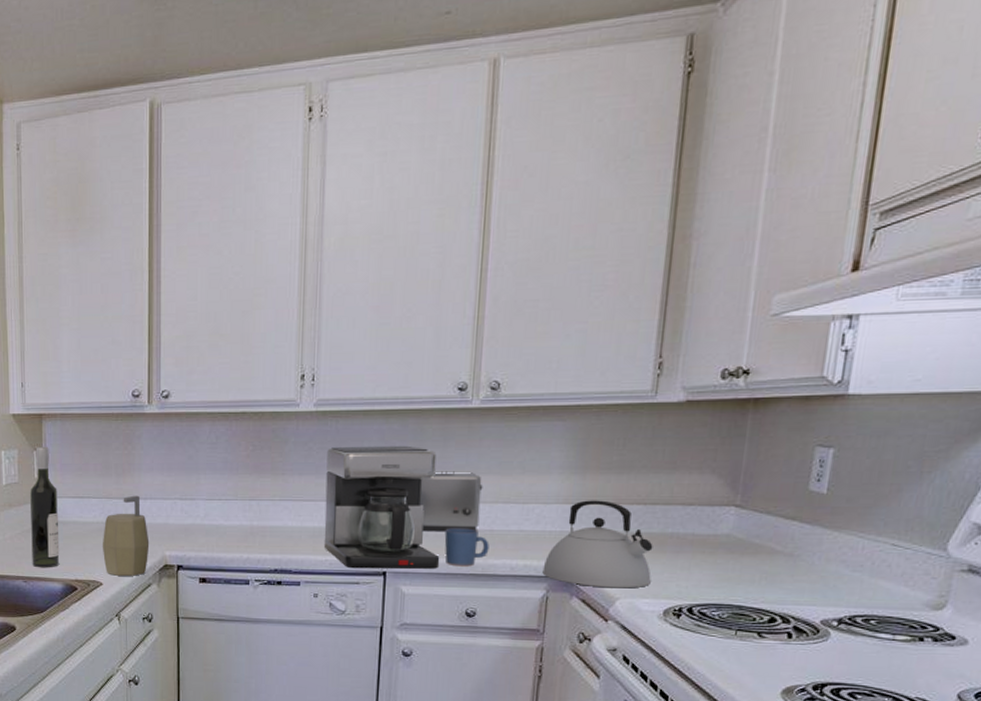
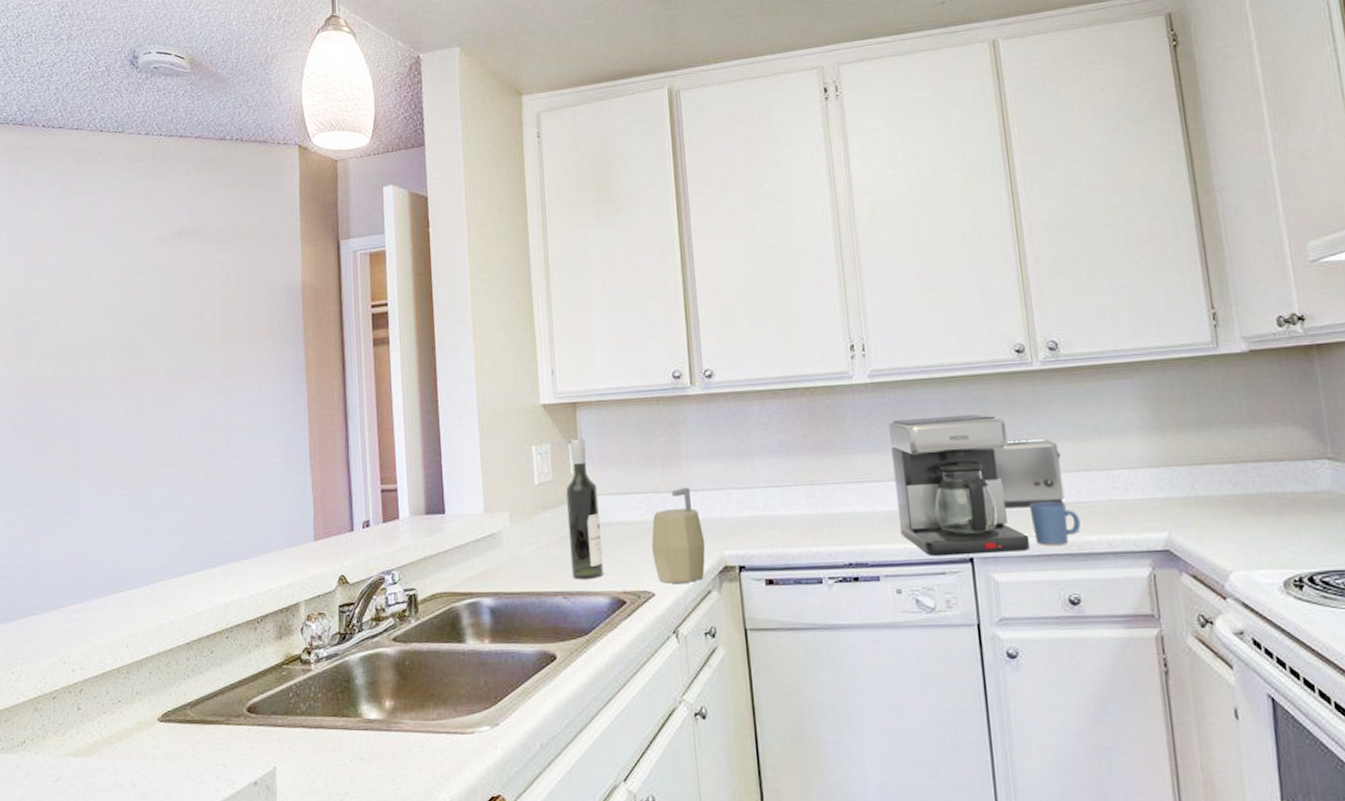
kettle: present [542,500,653,589] -> none [1142,461,1262,560]

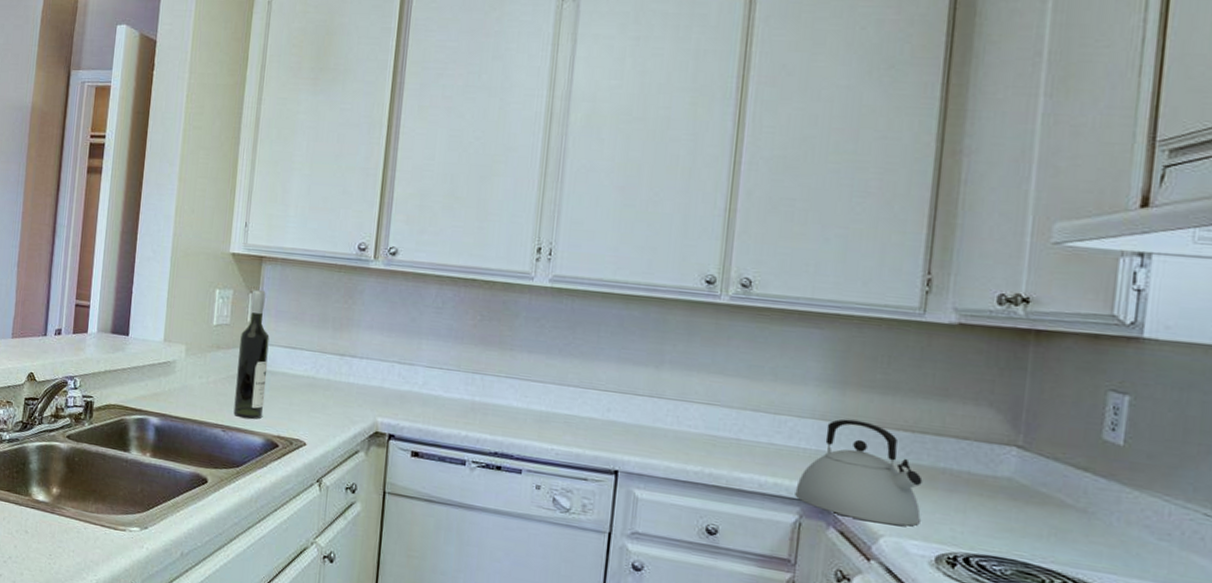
soap dispenser: present [651,487,706,583] -> none [310,352,362,440]
coffee maker: present [889,414,1031,557] -> none [550,327,680,476]
toaster: present [994,438,1065,508] -> none [659,366,730,438]
mug: present [1029,501,1081,547] -> none [684,430,735,478]
kettle: none [1142,461,1262,560] -> present [795,419,923,526]

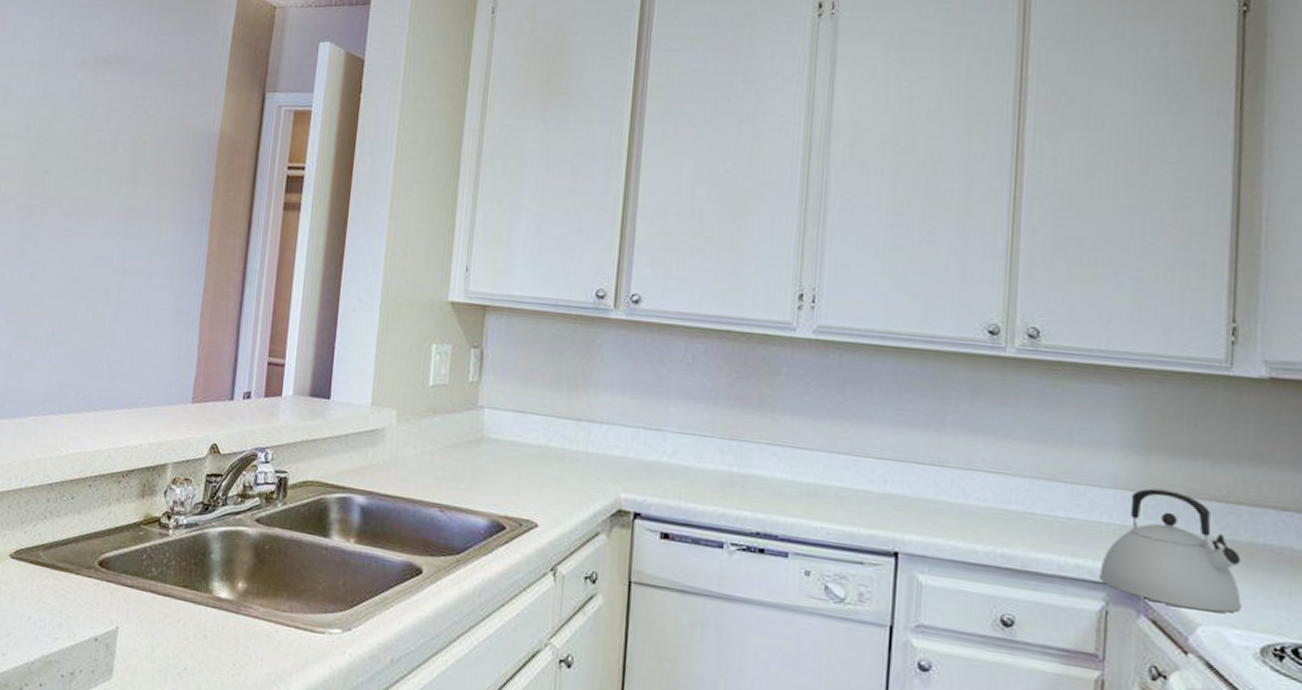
bottle: present [233,289,270,420] -> none [453,343,495,497]

